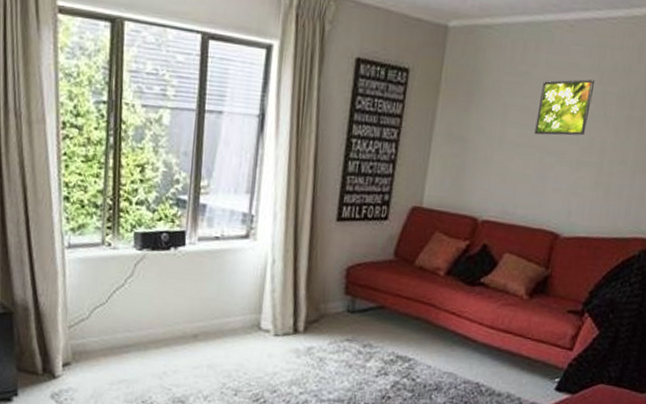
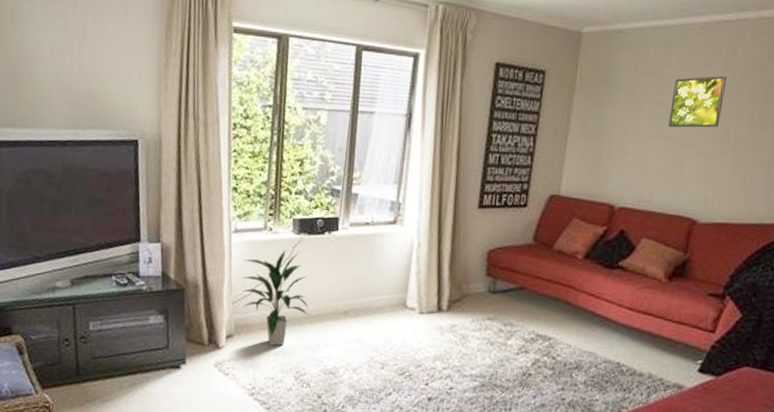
indoor plant: none [77,267,155,374] -> present [241,249,309,346]

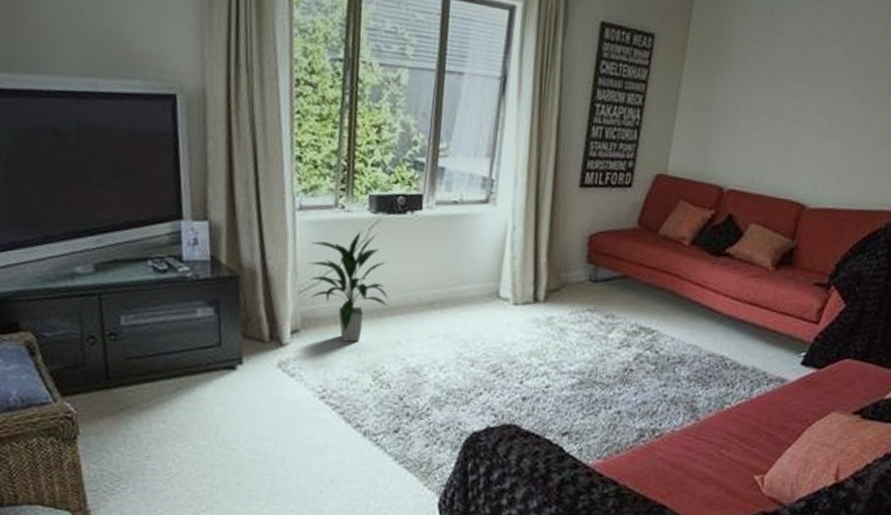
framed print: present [668,75,728,128] -> none [781,49,842,106]

